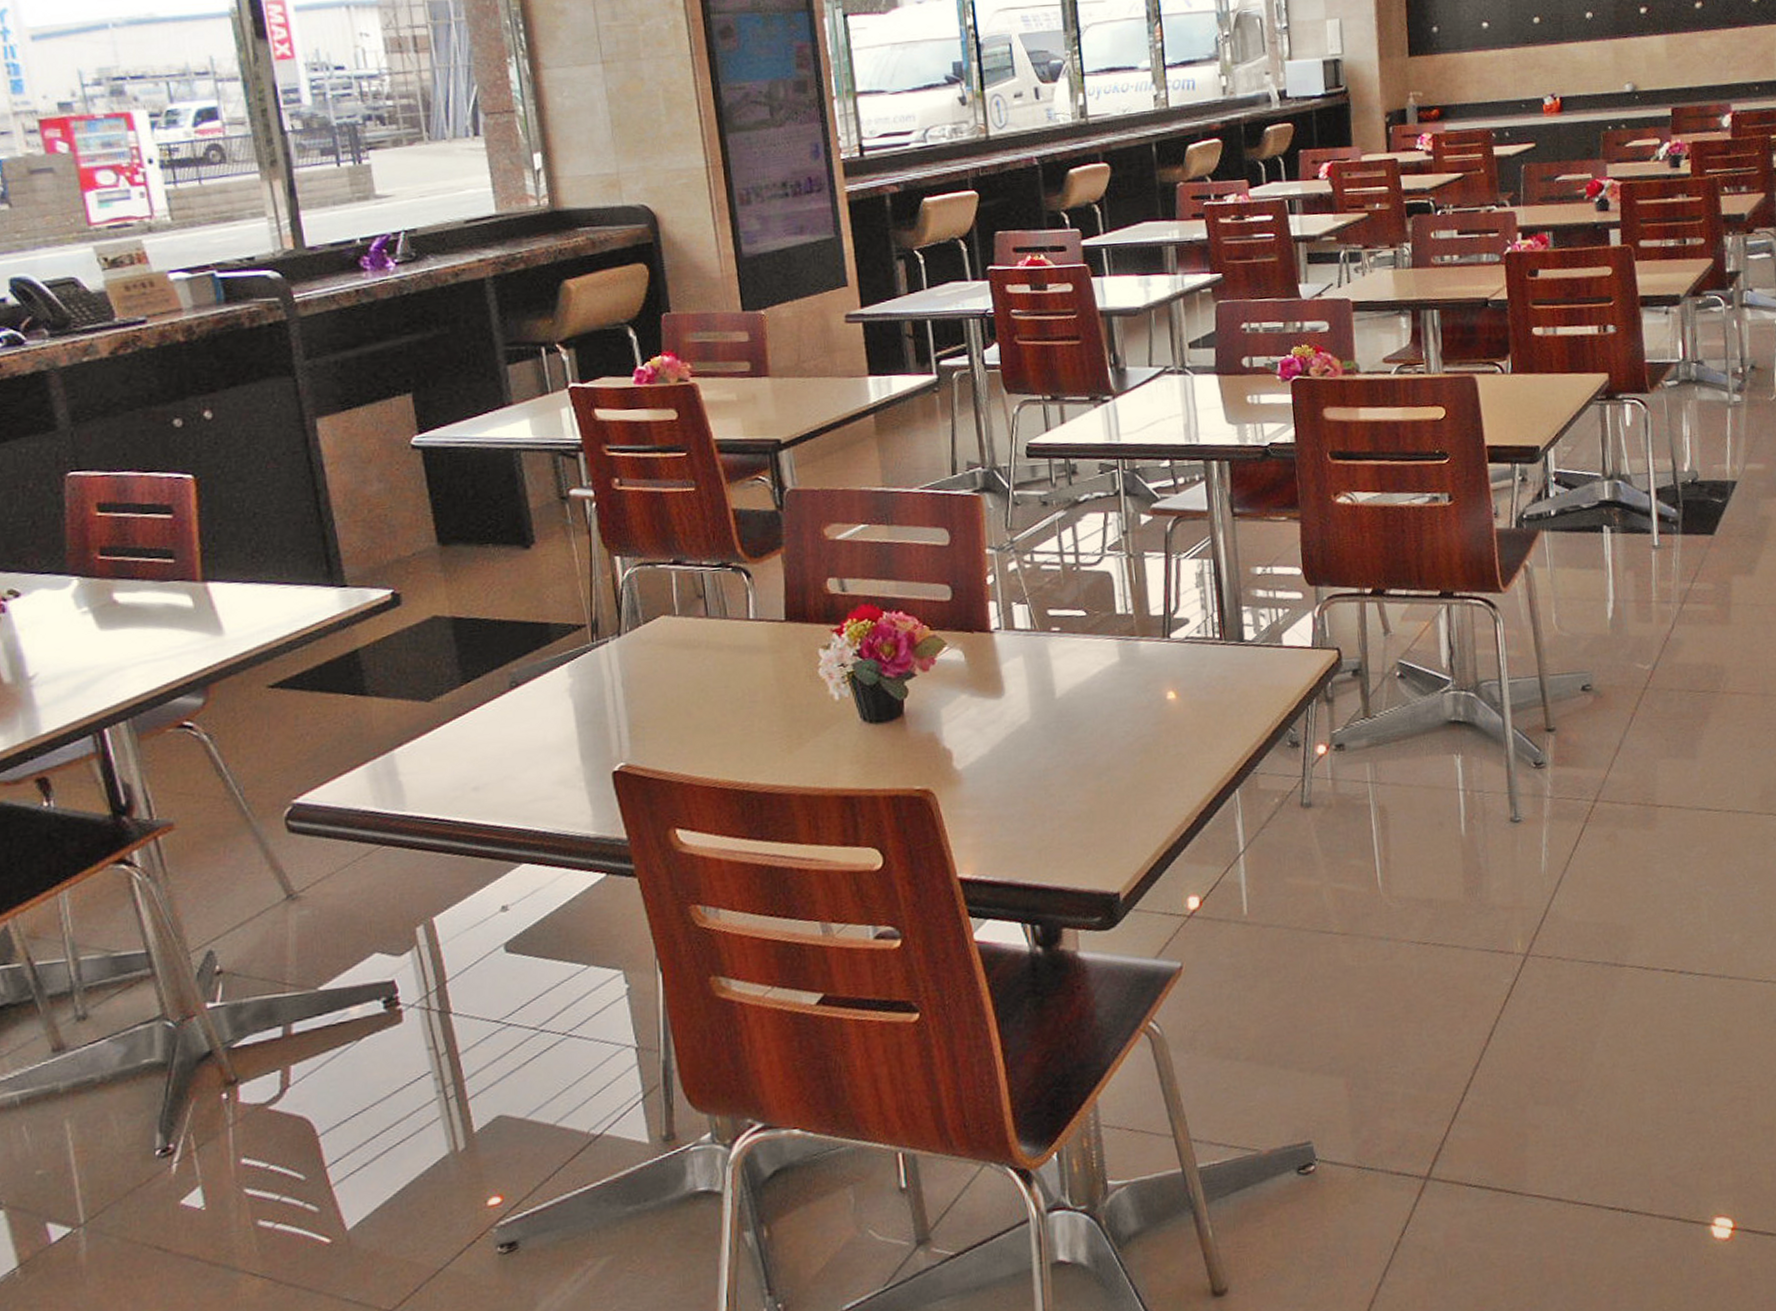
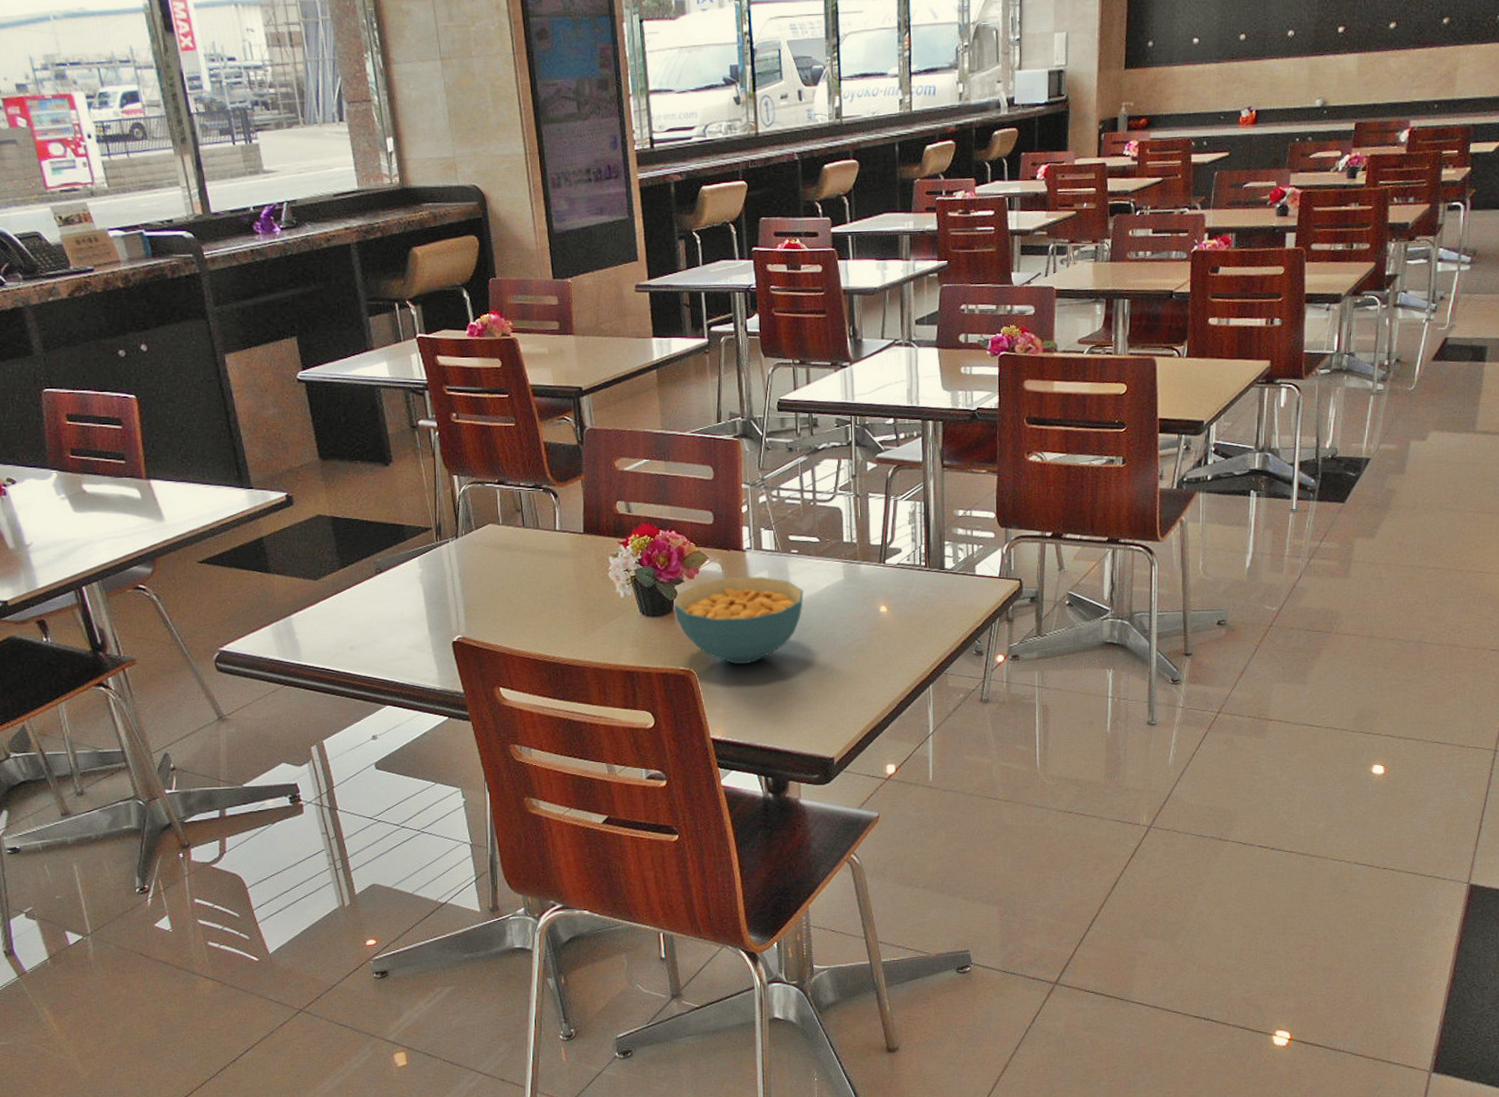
cereal bowl: none [904,663,1070,778] -> present [674,576,804,665]

